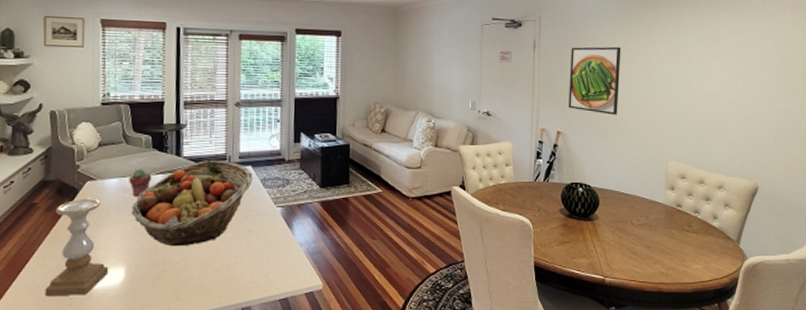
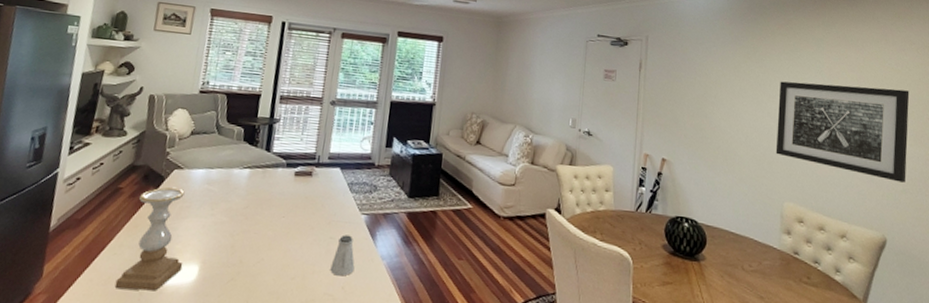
potted succulent: present [129,168,152,196] -> none [215,161,240,190]
fruit basket: present [131,160,253,247] -> none [213,158,341,248]
saltshaker: none [252,227,275,265] -> present [330,235,355,277]
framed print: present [568,46,621,115] -> none [675,70,733,146]
wall art: none [661,49,783,135] -> present [775,81,910,183]

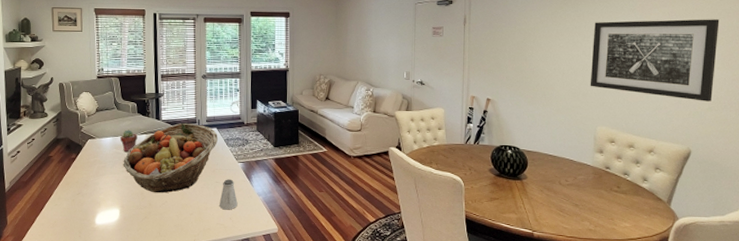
candle holder: present [114,187,185,291] -> none [60,153,107,230]
fruit basket: none [213,158,341,248] -> present [123,123,218,193]
potted succulent: none [215,161,240,190] -> present [120,130,138,152]

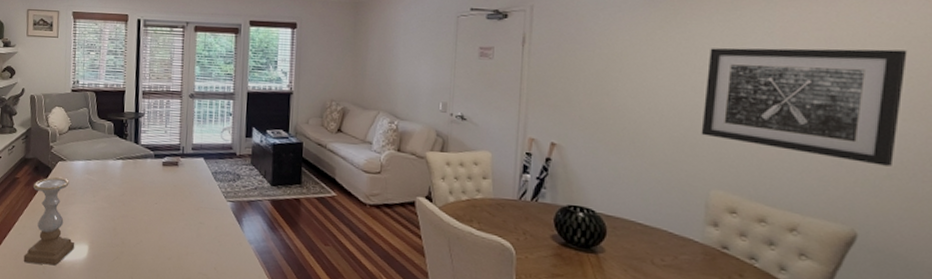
candle holder: none [60,153,107,230] -> present [23,177,75,266]
potted succulent: present [120,130,138,152] -> none [93,153,113,179]
fruit basket: present [123,123,218,193] -> none [95,149,205,231]
saltshaker: present [219,179,238,210] -> none [202,220,225,258]

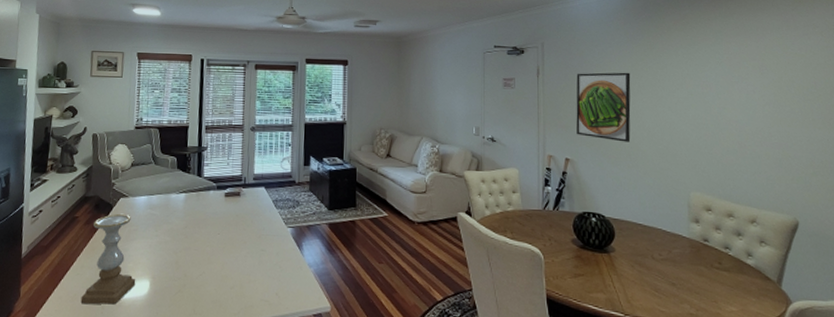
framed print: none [567,42,644,127] -> present [576,72,631,142]
wall art: present [701,48,908,166] -> none [678,74,816,165]

